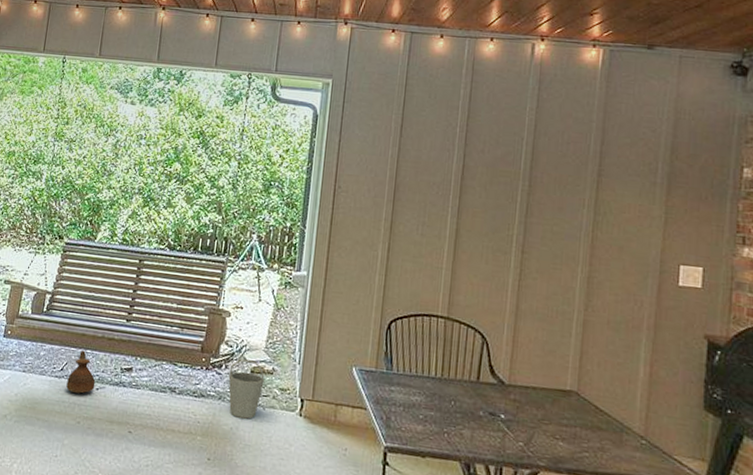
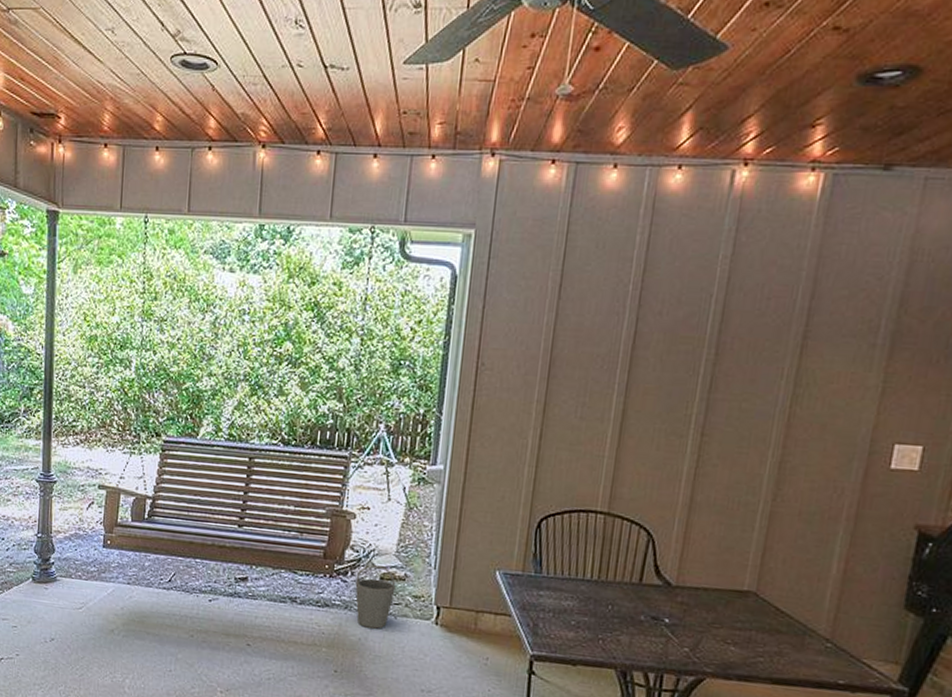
ceramic jug: present [66,350,96,394] -> none [176,559,208,606]

